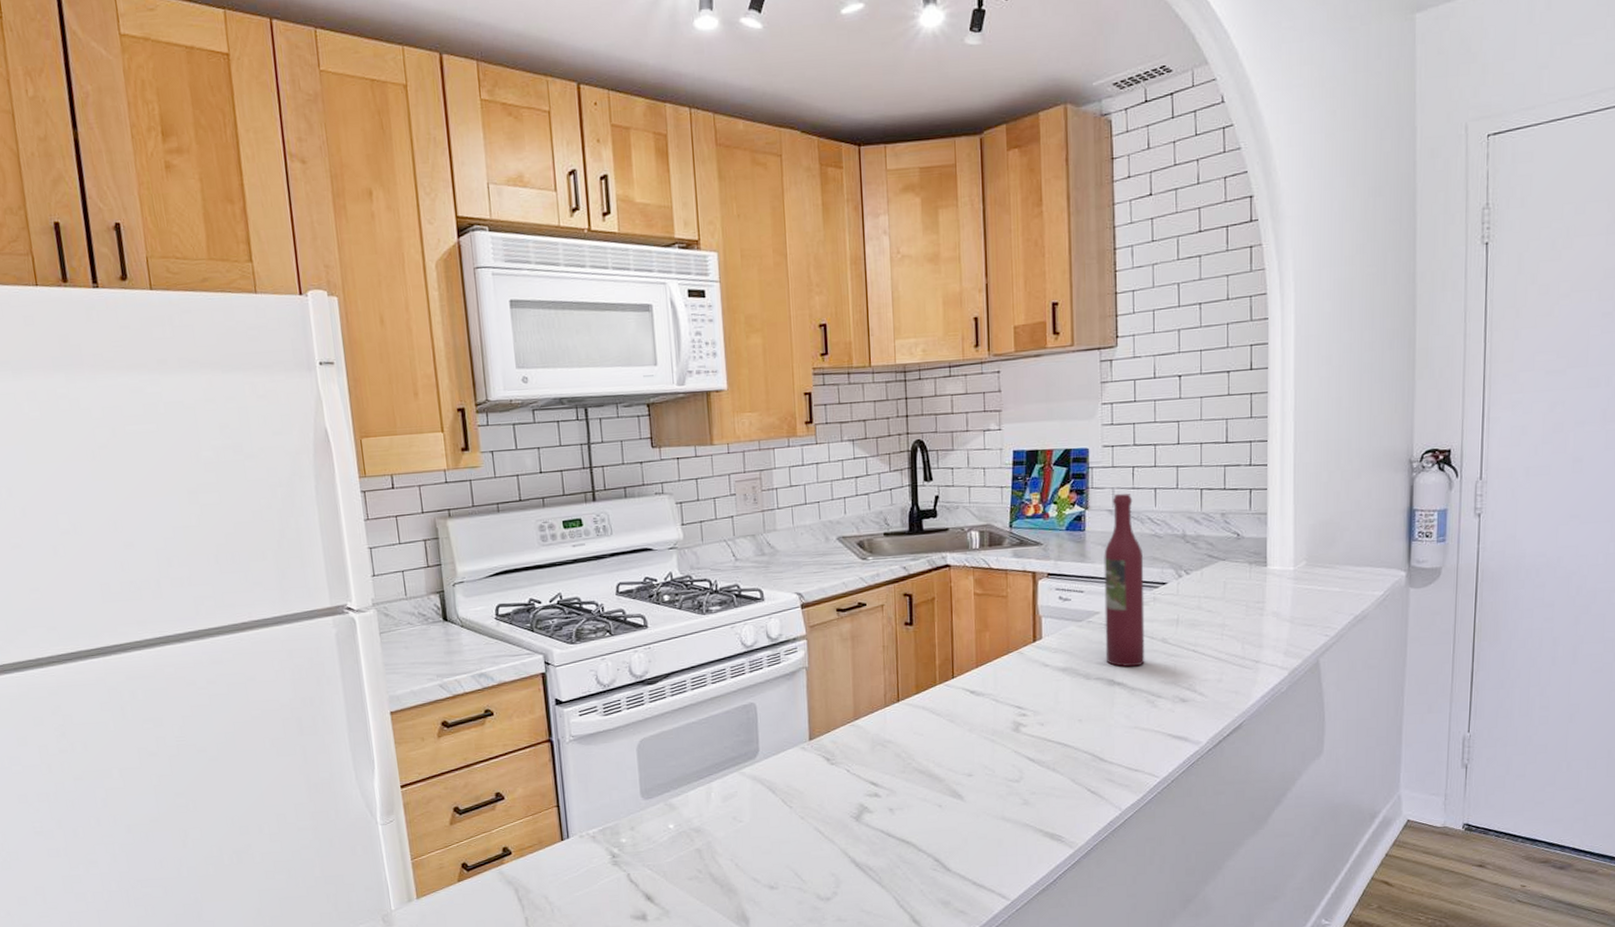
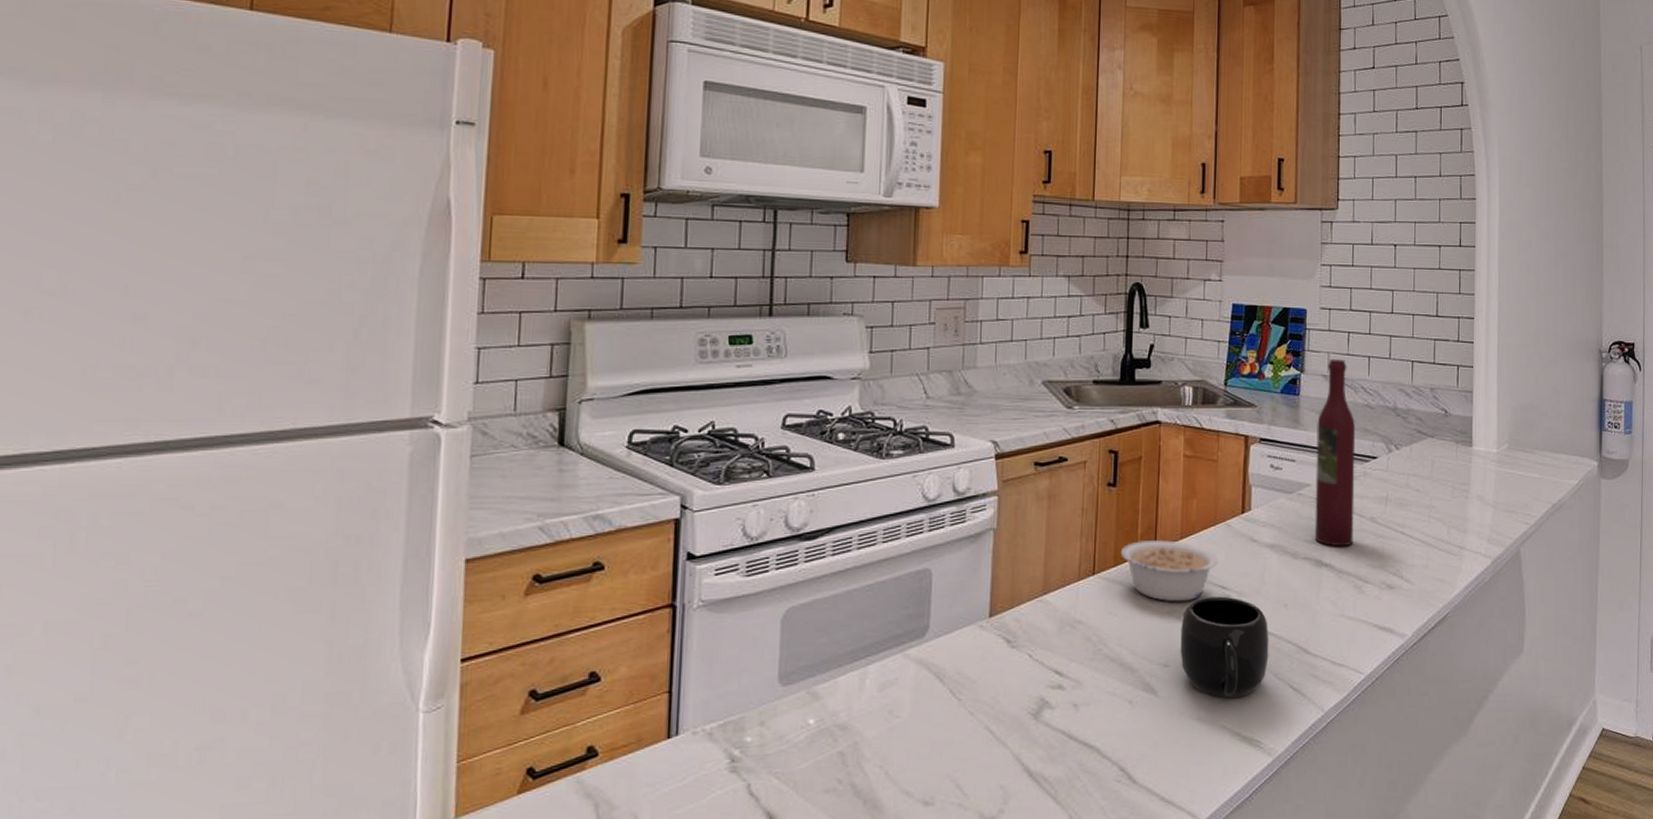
legume: none [921,668,1014,722] -> present [1120,539,1219,602]
mug: none [981,715,1066,802] -> present [1180,596,1269,699]

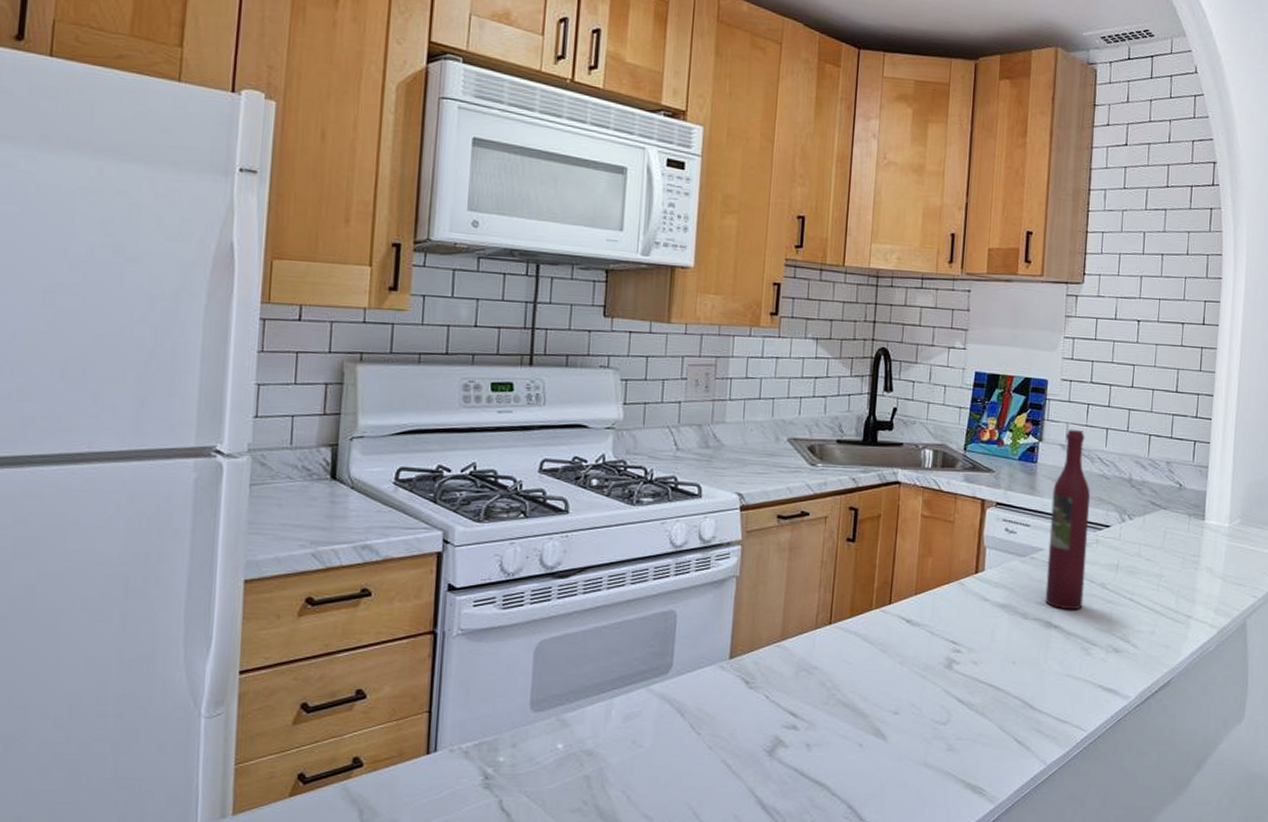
legume: present [1120,539,1219,602] -> none [857,594,951,654]
mug: present [1180,596,1269,699] -> none [910,651,997,747]

